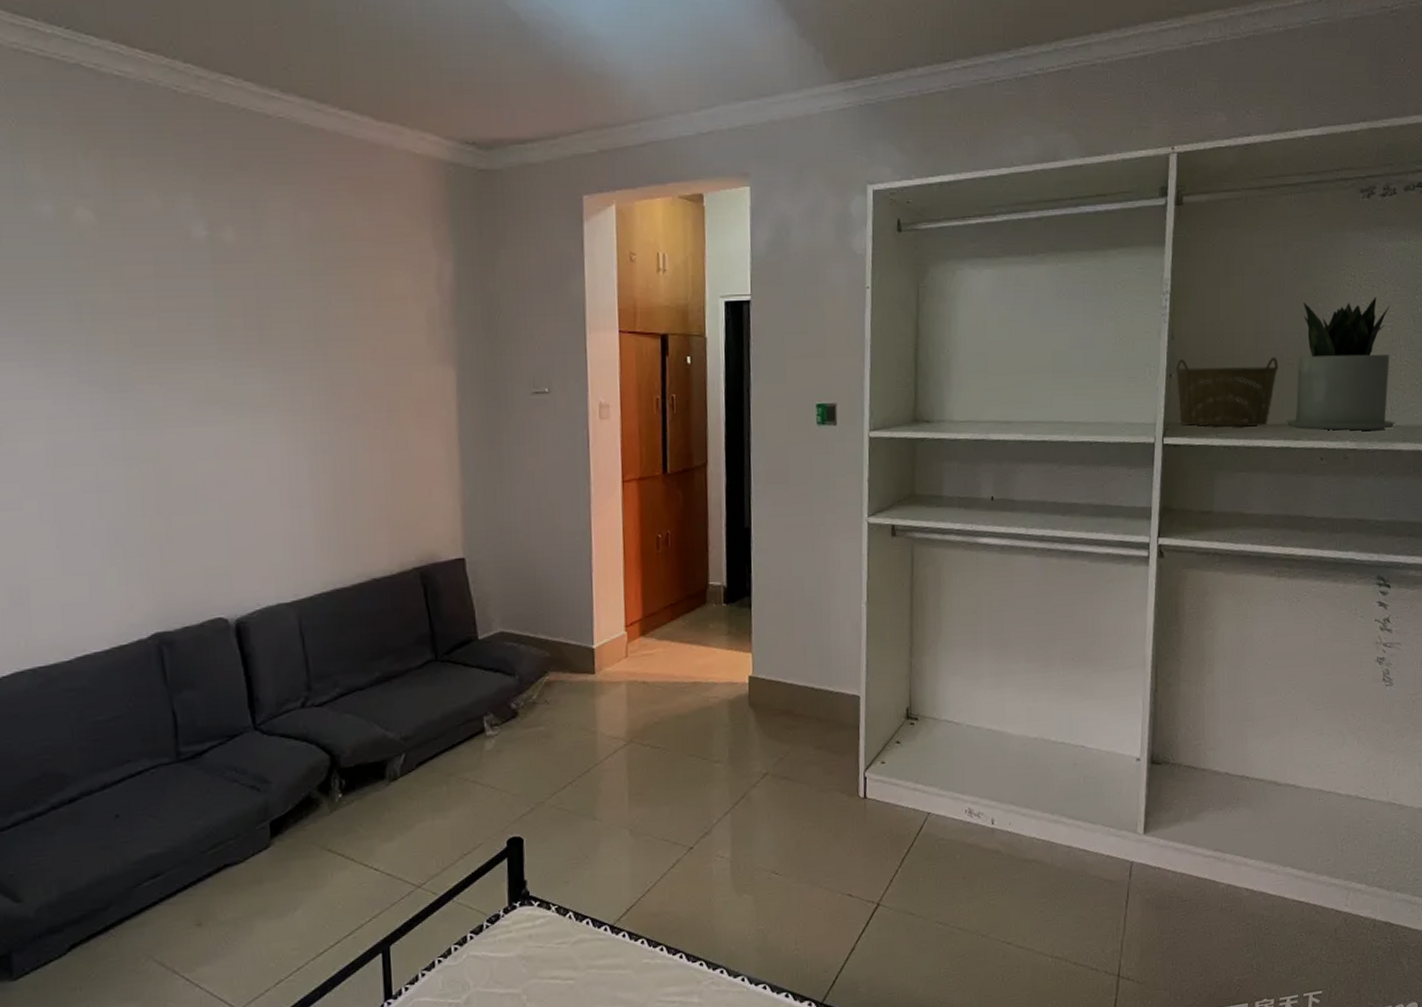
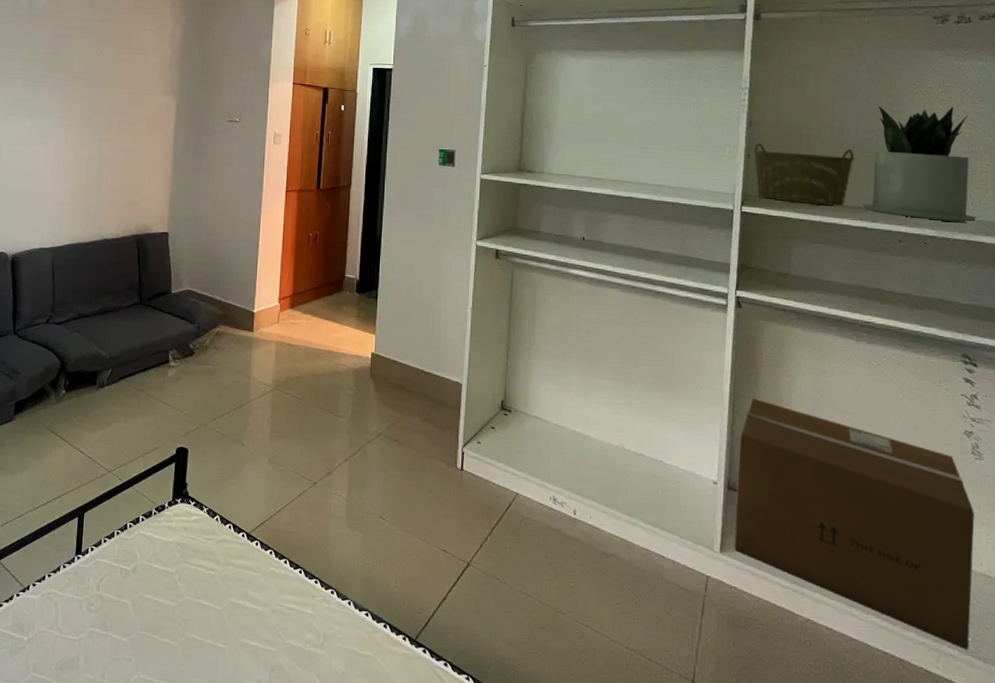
box: none [1157,658,1383,882] -> present [734,397,975,649]

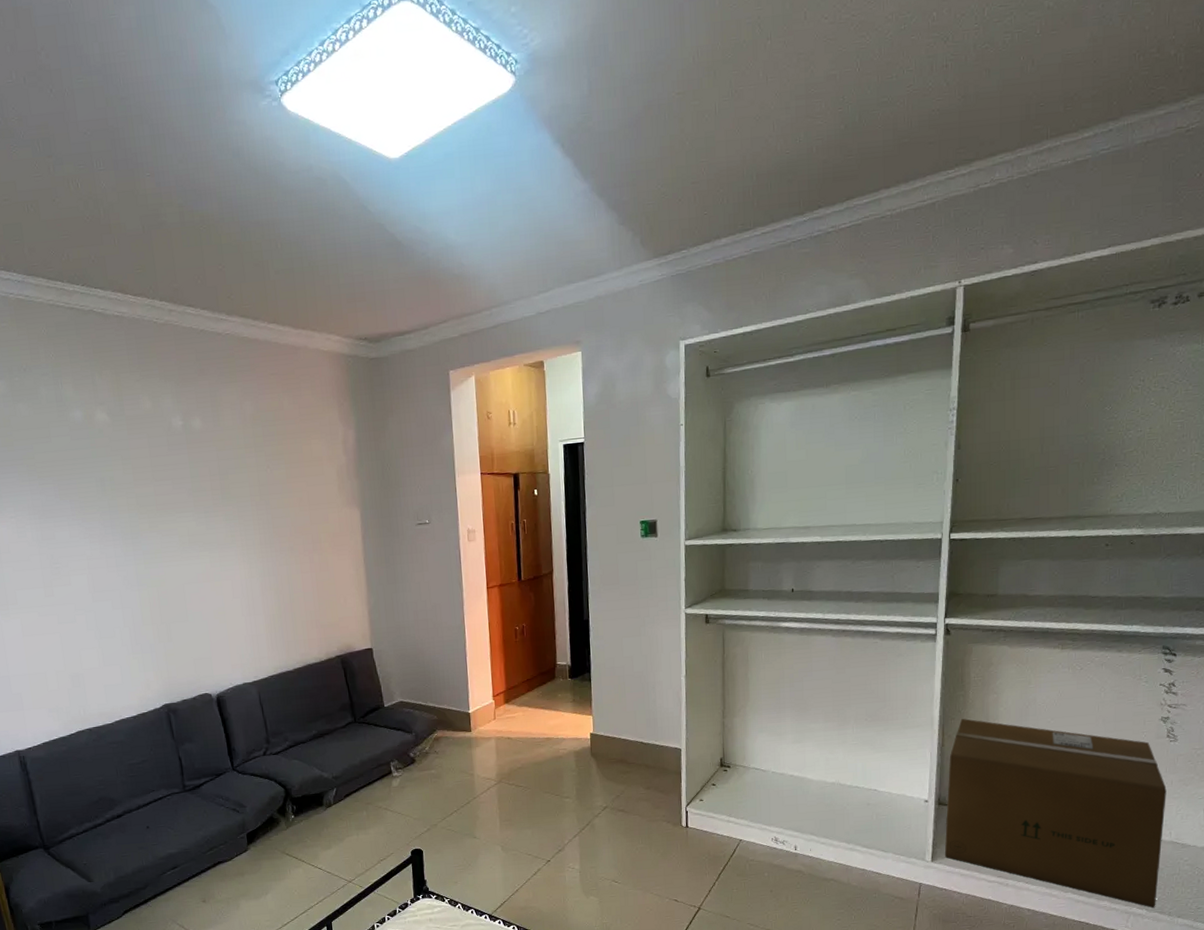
basket: present [753,142,854,207] -> none [962,457,1064,522]
planter: present [862,106,978,223] -> none [1071,397,1185,521]

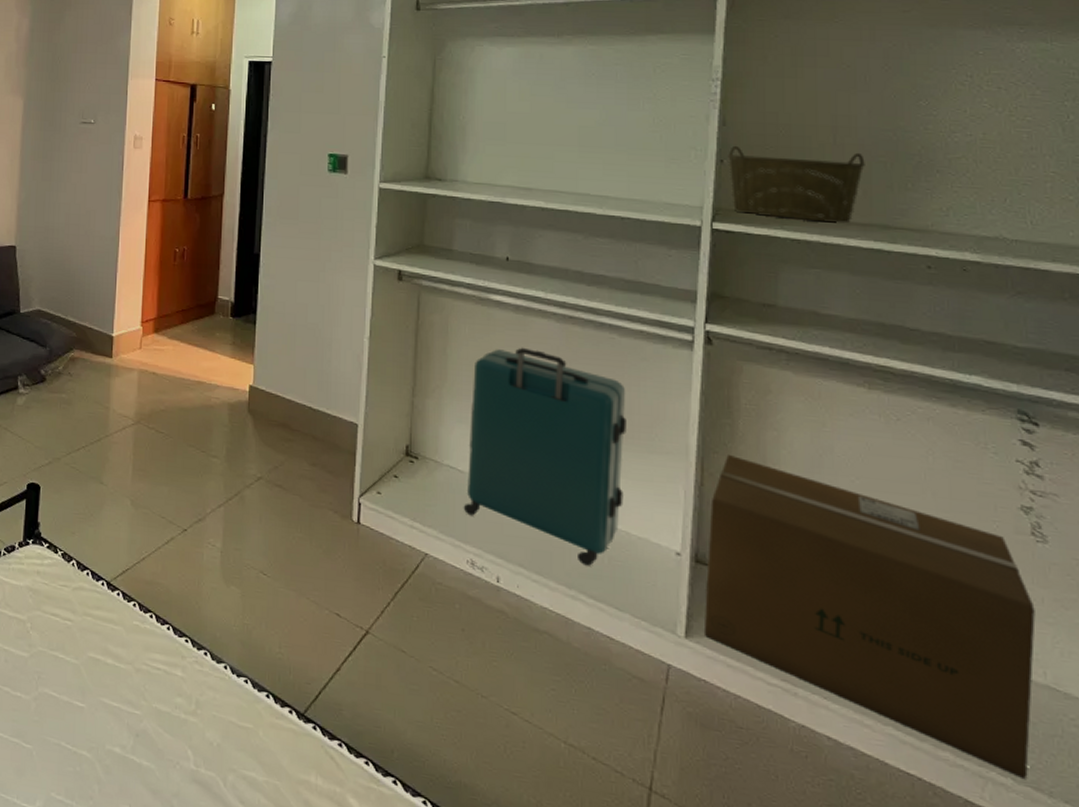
suitcase: none [767,662,888,824] -> present [463,347,626,566]
basket: none [962,457,1064,522] -> present [728,145,865,224]

